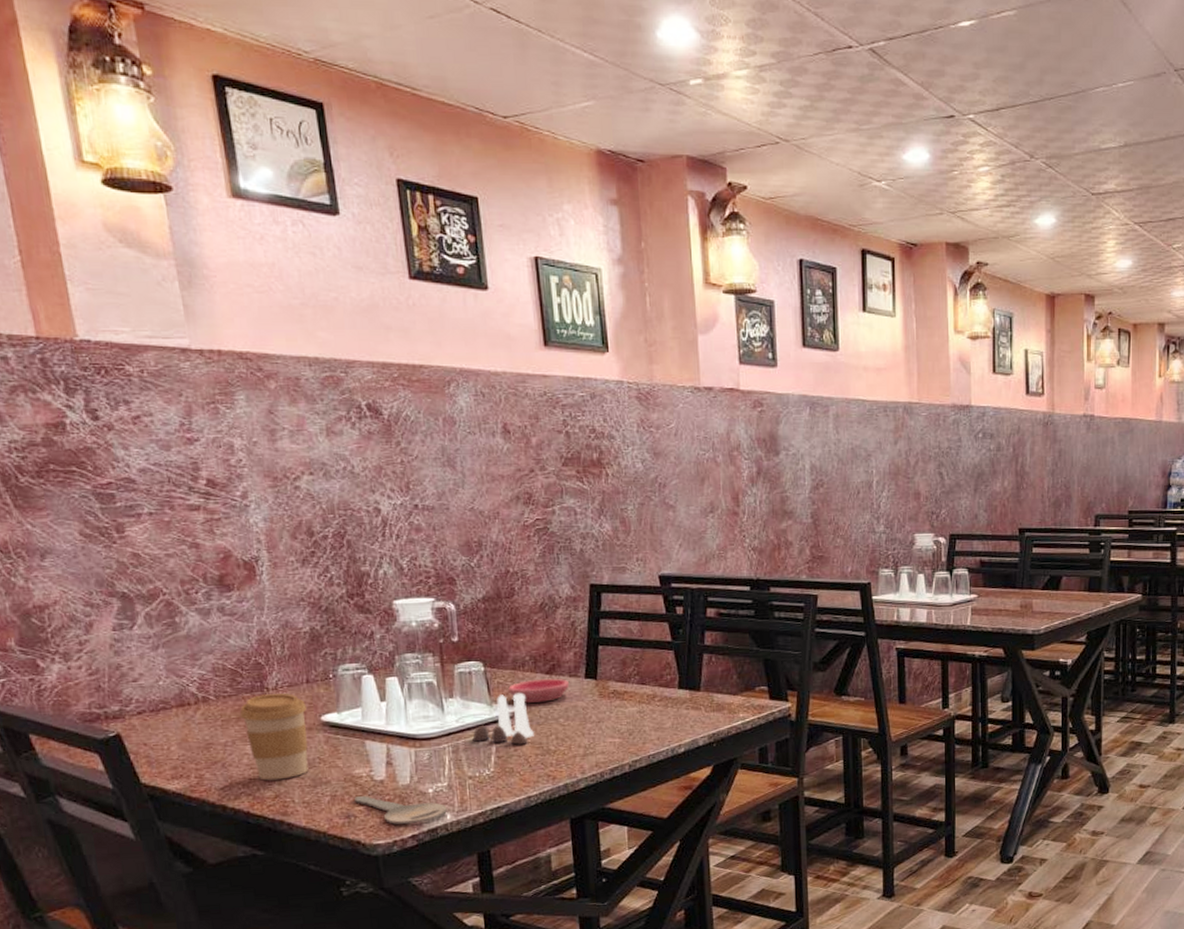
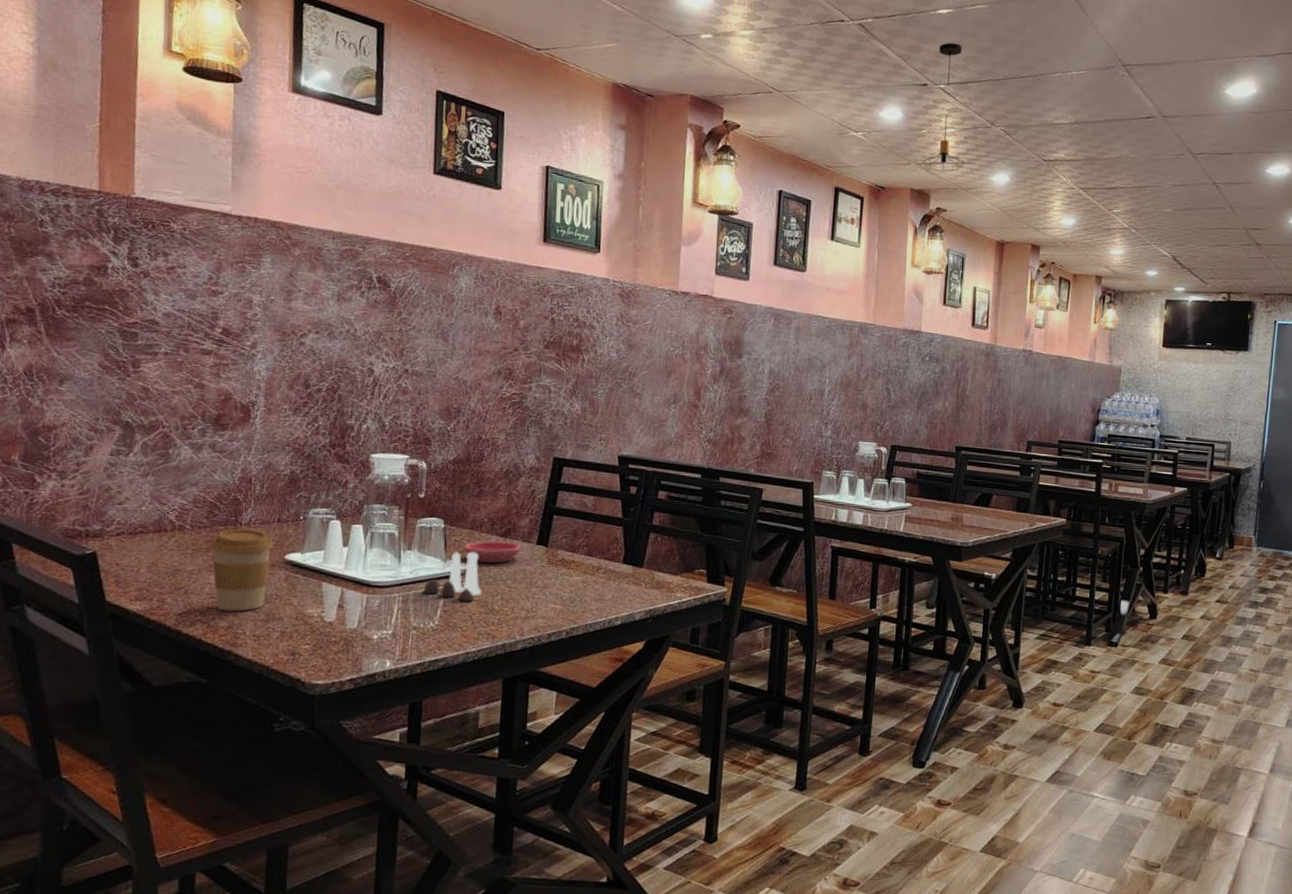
key: present [354,796,447,825] -> none [302,635,388,668]
pendant light: none [957,62,1004,220] -> present [923,42,965,173]

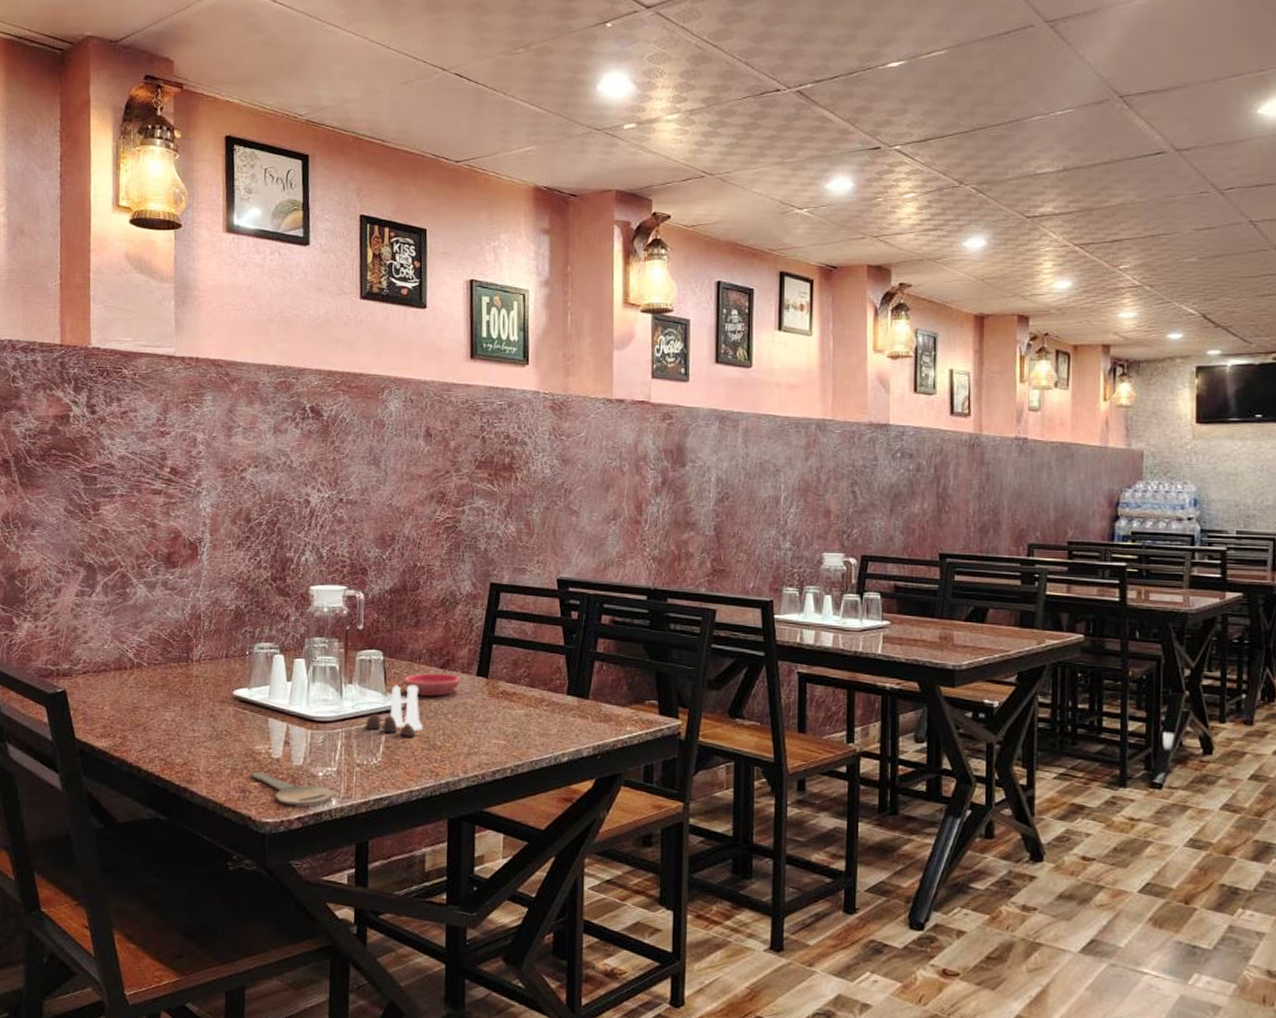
coffee cup: present [210,529,273,611] -> none [165,665,222,748]
key: none [302,635,388,668] -> present [252,772,333,806]
pendant light: present [923,42,965,173] -> none [880,98,930,244]

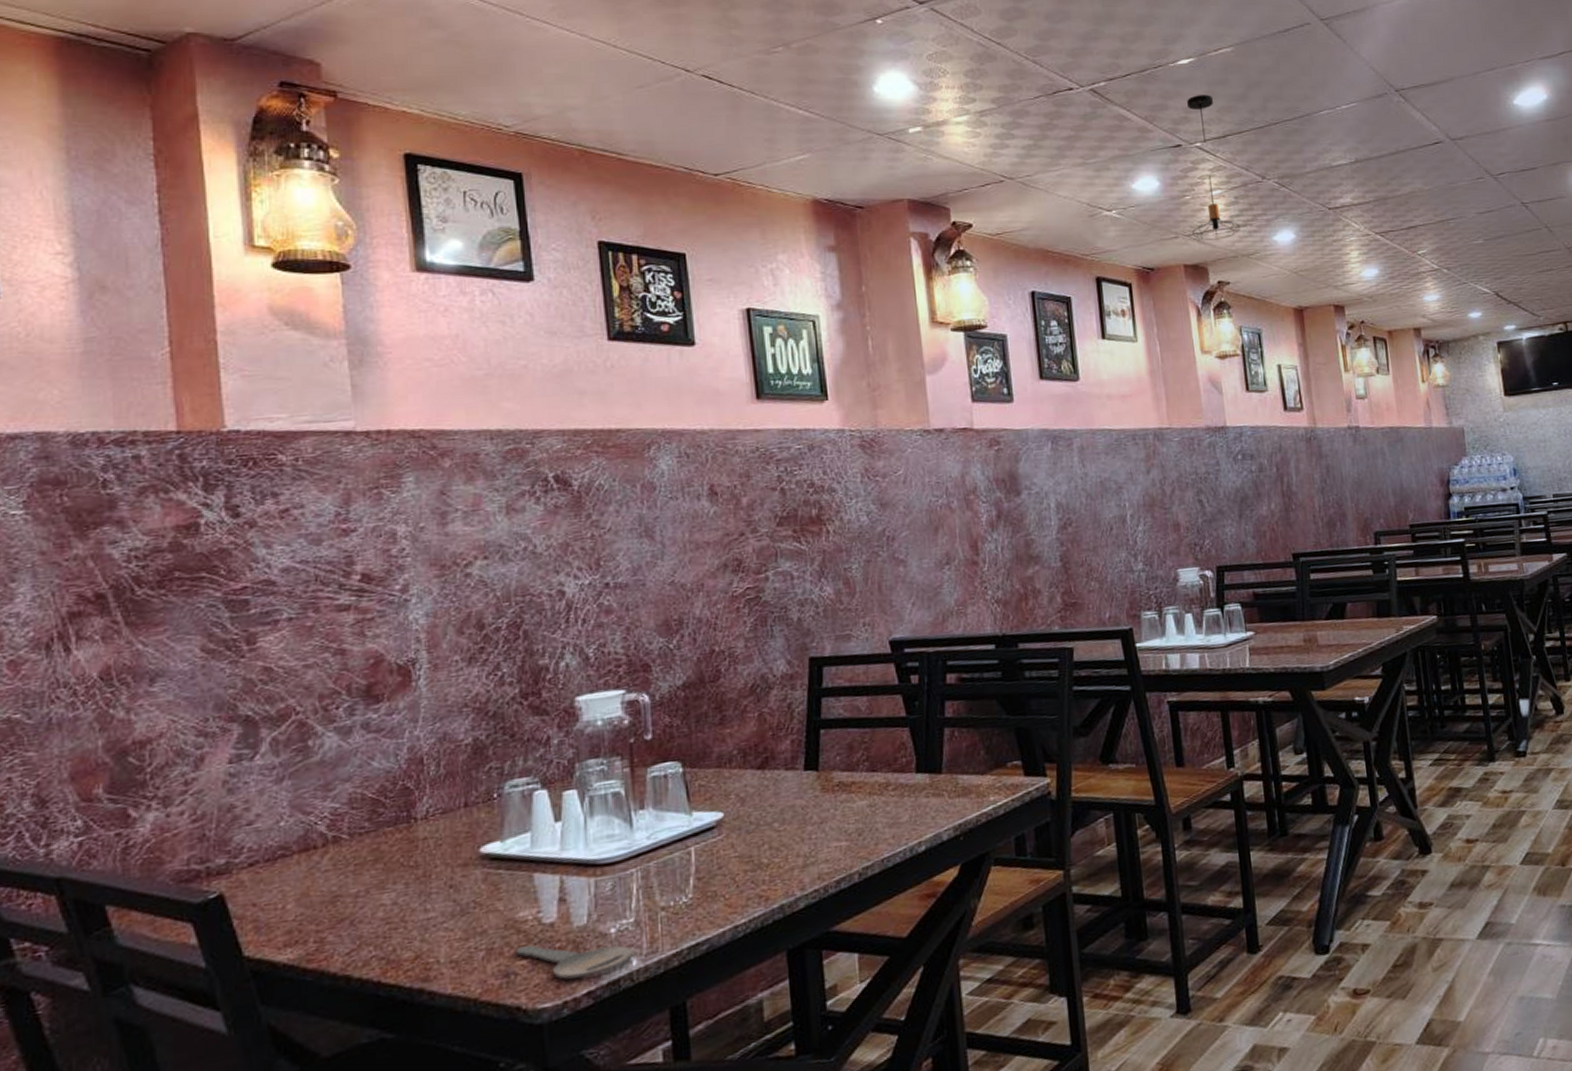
salt and pepper shaker set: present [363,684,423,737] -> none [665,795,743,862]
saucer: present [403,672,460,696] -> none [712,773,785,807]
pendant light: none [880,98,930,244] -> present [1187,95,1241,241]

